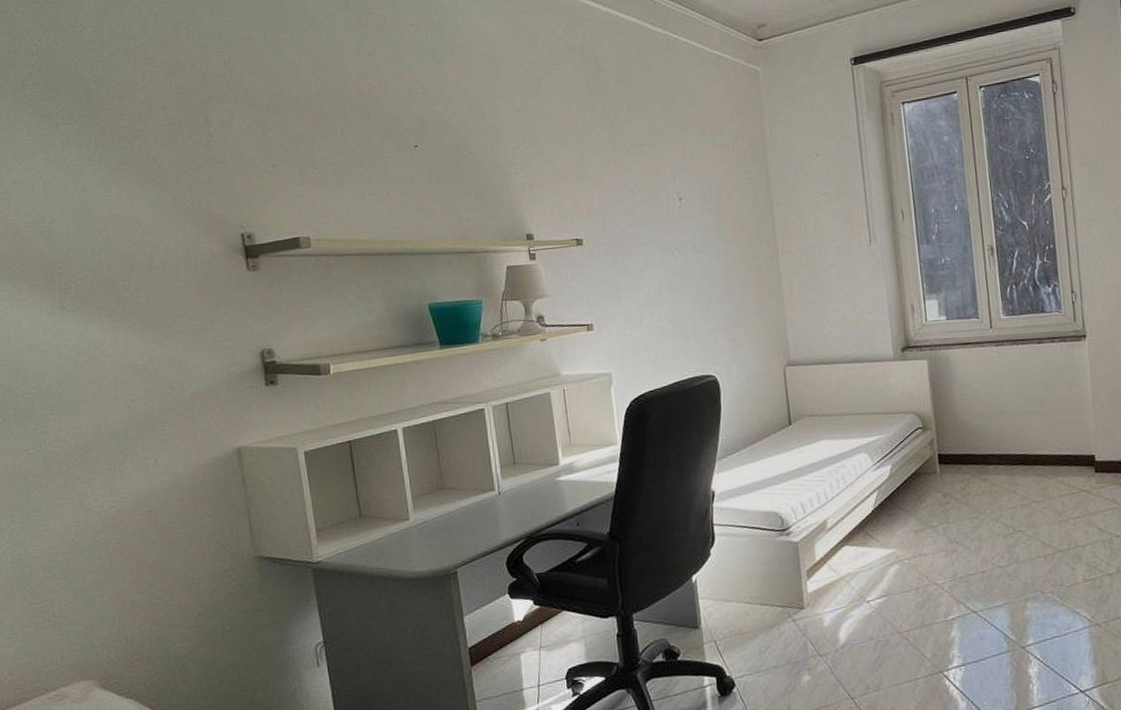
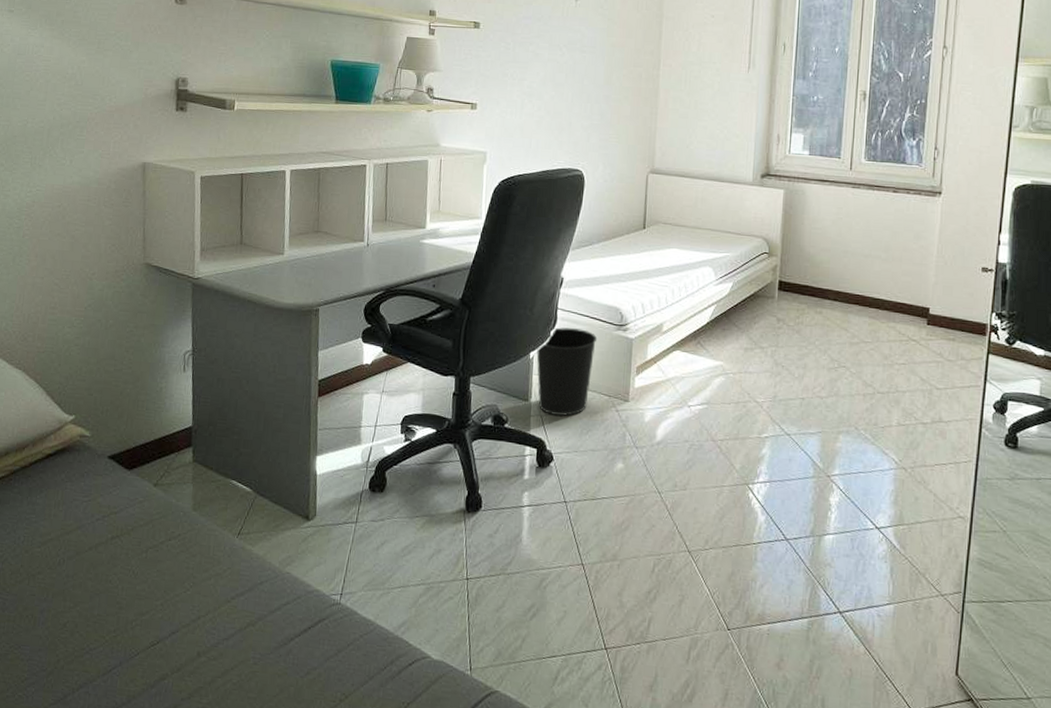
wastebasket: none [699,541,762,638] -> present [536,327,598,416]

